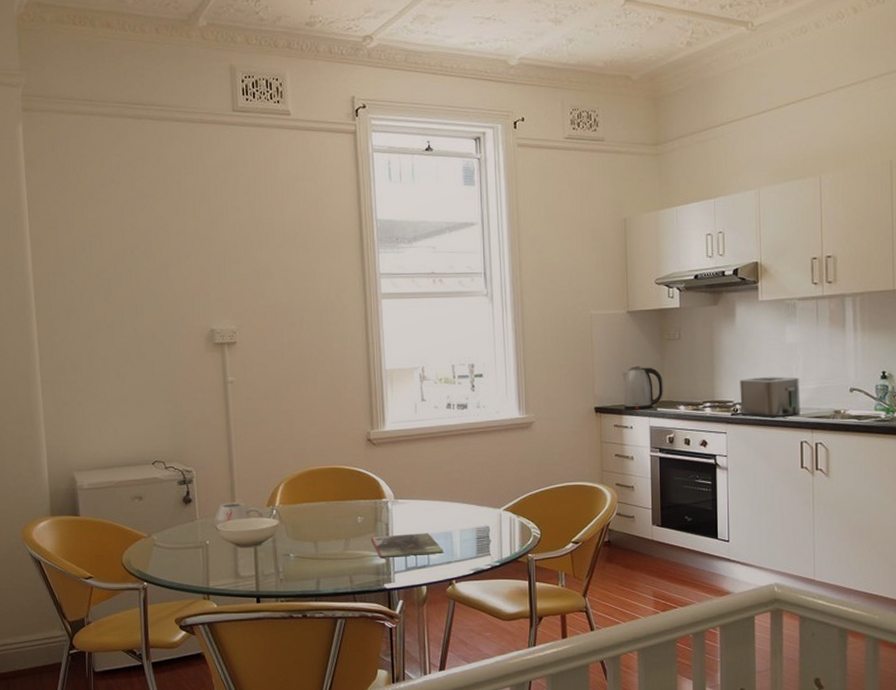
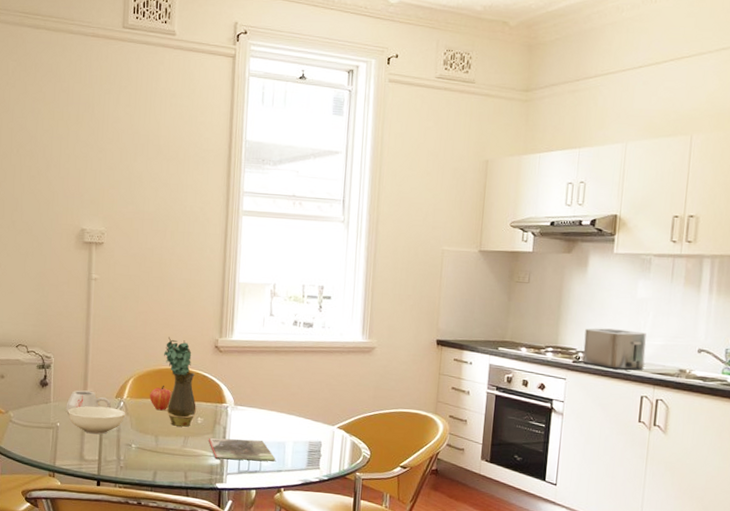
fruit: none [303,486,327,515] -> present [150,385,172,411]
vase: none [314,435,355,529] -> present [164,337,196,427]
kettle: present [622,366,663,410] -> none [466,304,508,348]

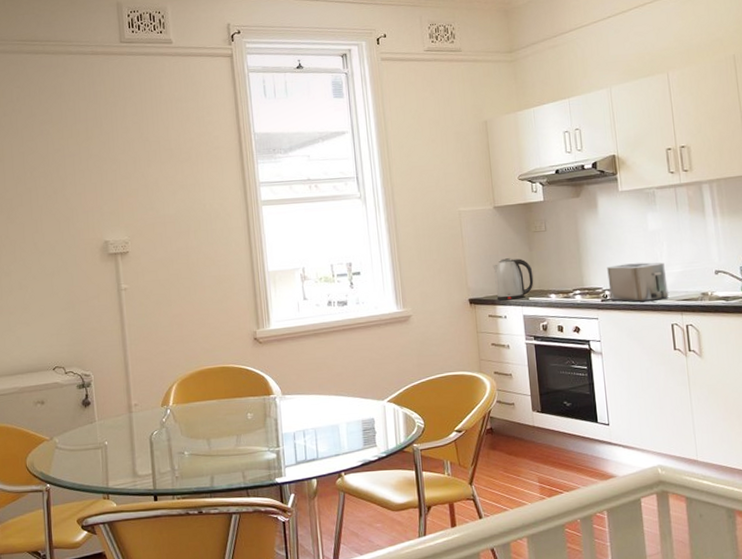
cup: present [65,390,112,414] -> none [111,403,159,430]
bowl: present [68,406,126,434] -> none [114,417,174,448]
fruit: present [150,385,172,411] -> none [195,385,218,413]
vase: present [164,337,196,427] -> none [204,336,245,426]
magazine: present [208,437,275,462] -> none [260,427,331,453]
kettle: none [466,304,508,348] -> present [492,258,534,301]

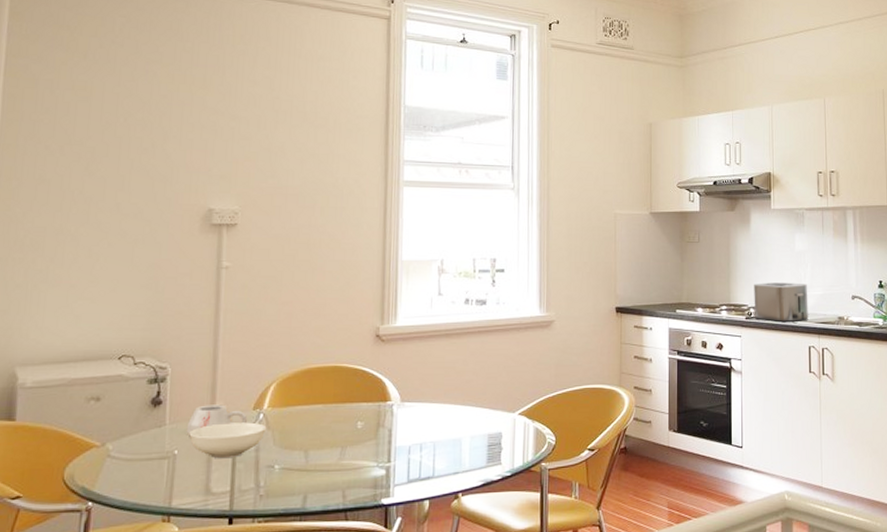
cup: none [111,403,159,430] -> present [186,404,248,437]
bowl: none [114,417,174,448] -> present [189,422,267,459]
kettle: present [492,258,534,301] -> none [643,267,683,311]

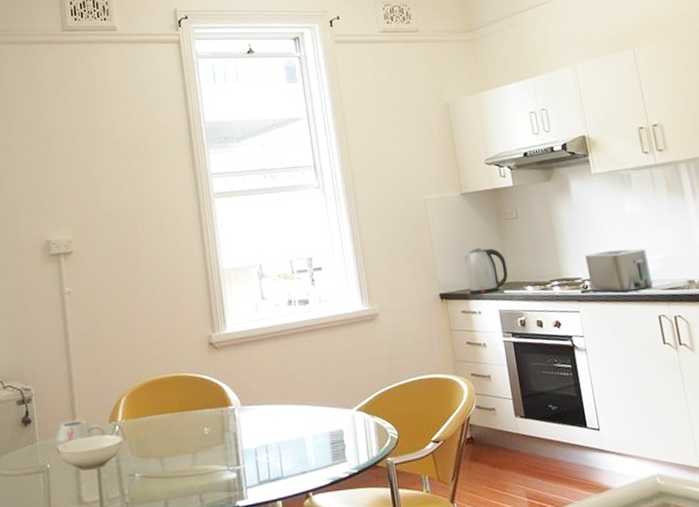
kettle: none [643,267,683,311] -> present [463,248,508,295]

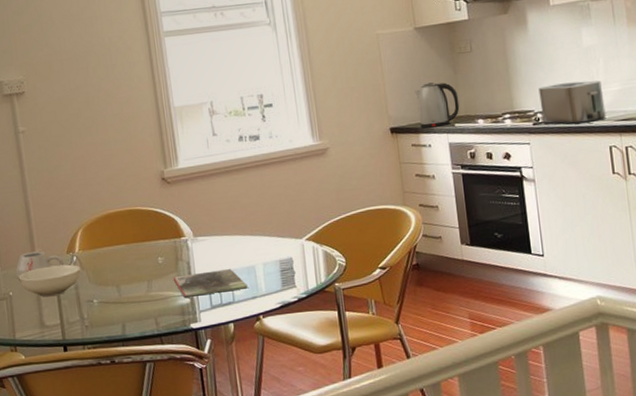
magazine: none [219,441,297,472] -> present [173,269,248,297]

